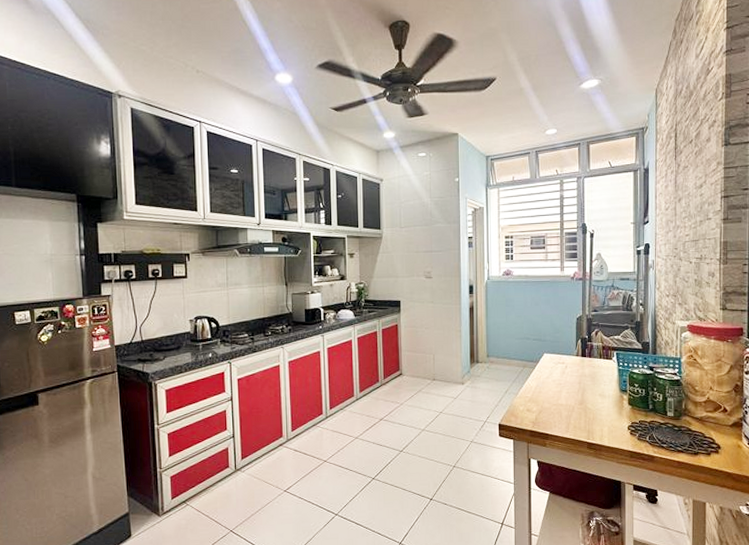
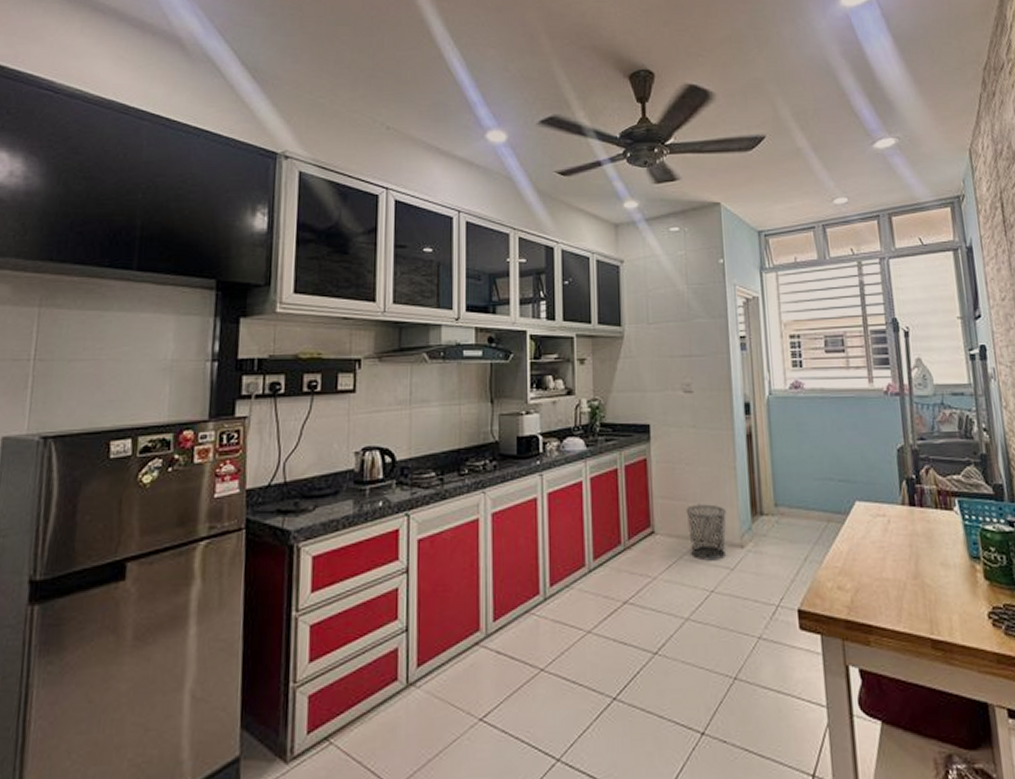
waste bin: none [424,355,453,393] -> present [686,504,726,561]

